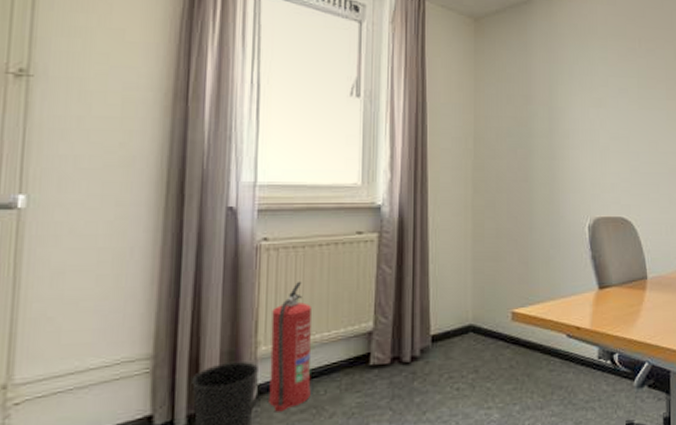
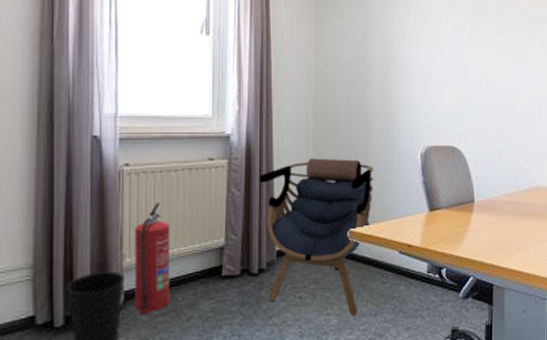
armchair: none [413,231,538,410] -> present [259,158,374,317]

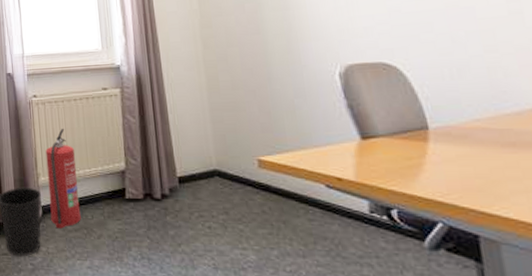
armchair: present [259,158,374,317] -> none [152,83,283,255]

